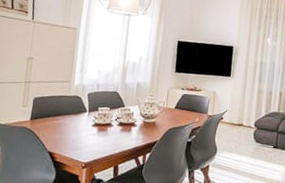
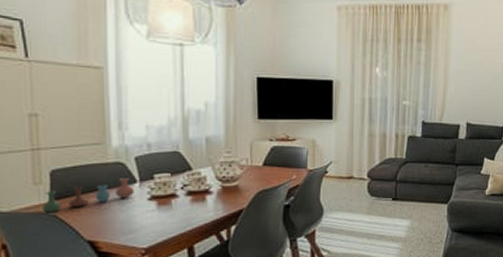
vase: none [25,108,84,129] -> present [42,178,134,213]

